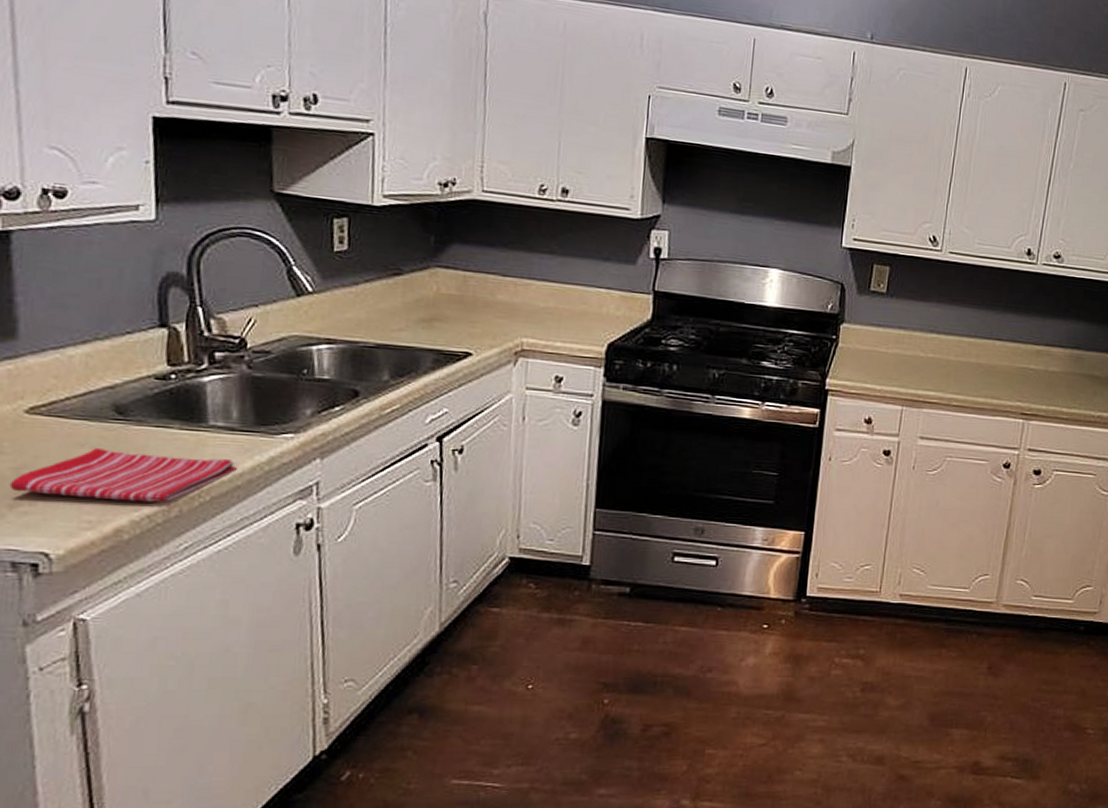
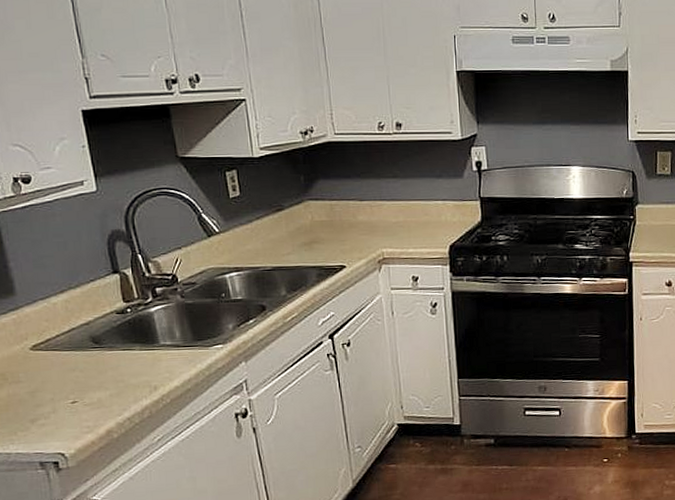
dish towel: present [9,448,237,503] -> none [28,369,186,410]

